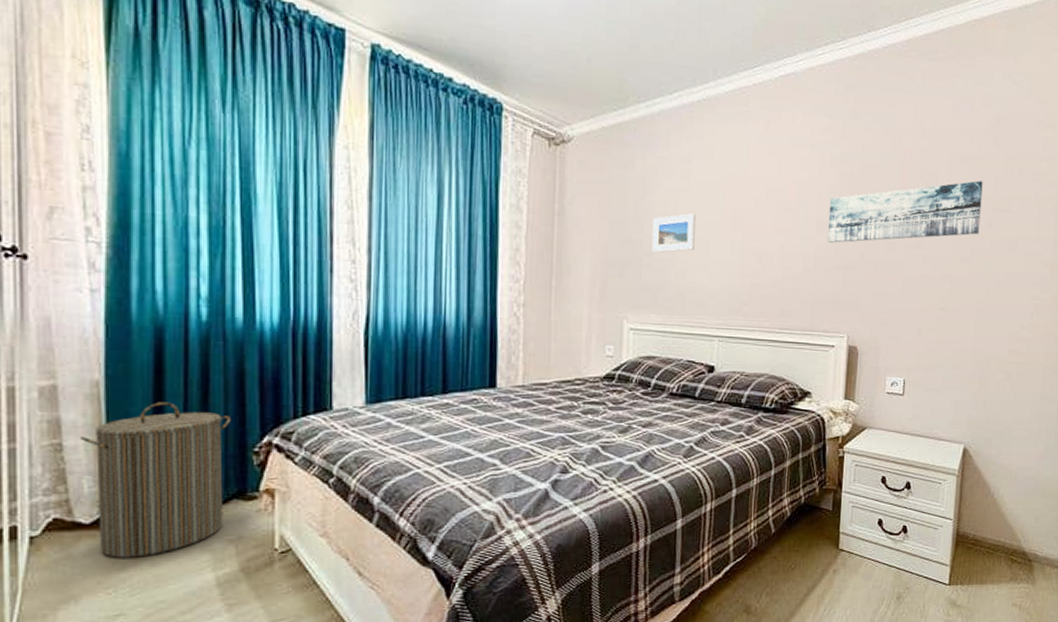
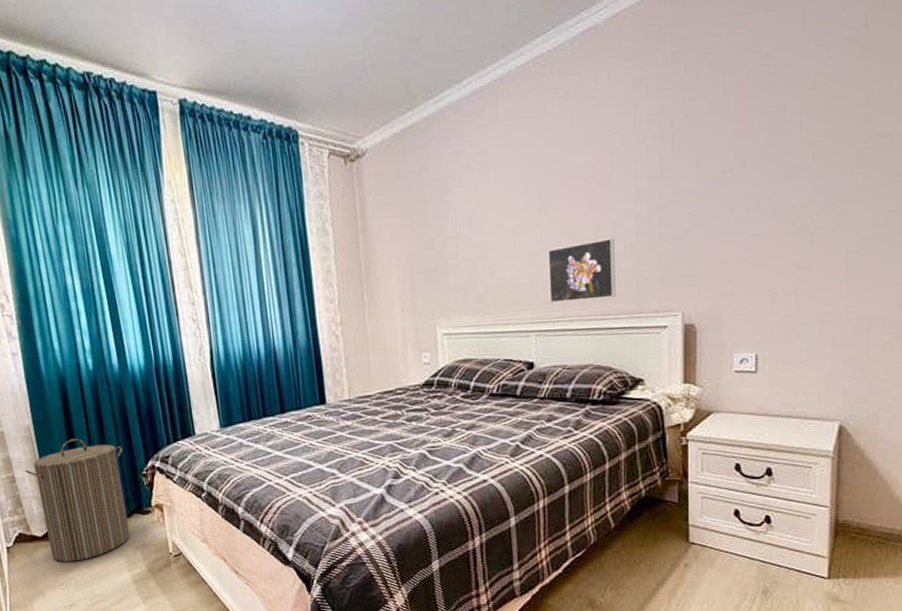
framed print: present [651,213,696,253] -> none [454,206,500,253]
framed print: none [734,259,796,314] -> present [548,238,616,304]
wall art: present [828,181,983,243] -> none [650,104,849,212]

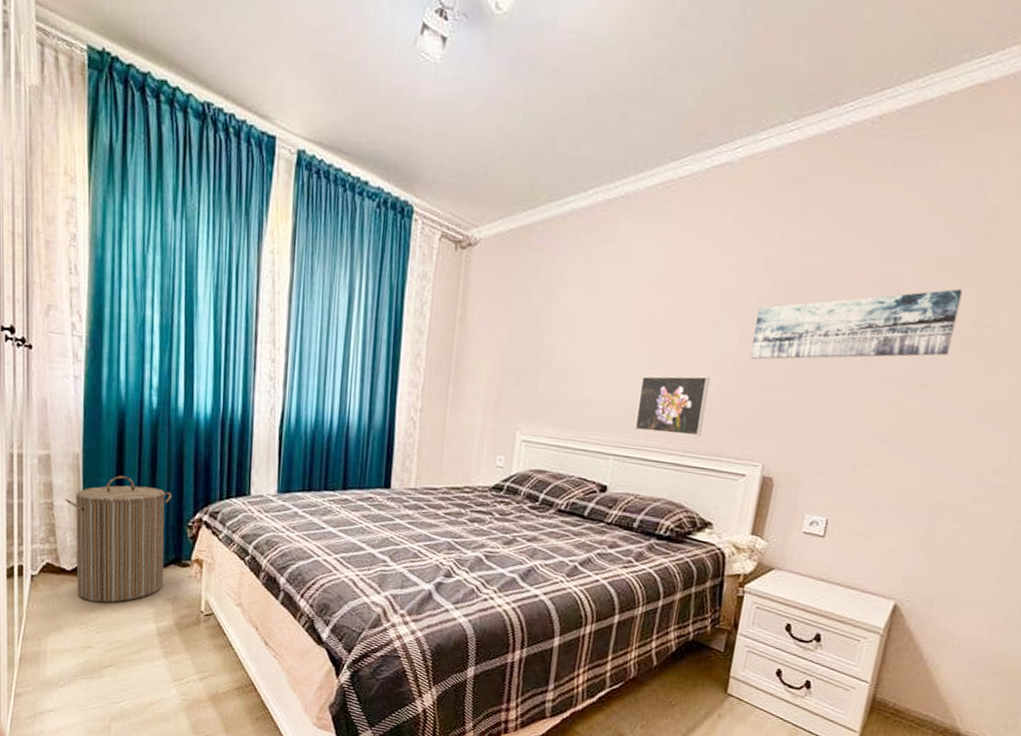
wall art: none [650,104,849,212] -> present [750,289,963,360]

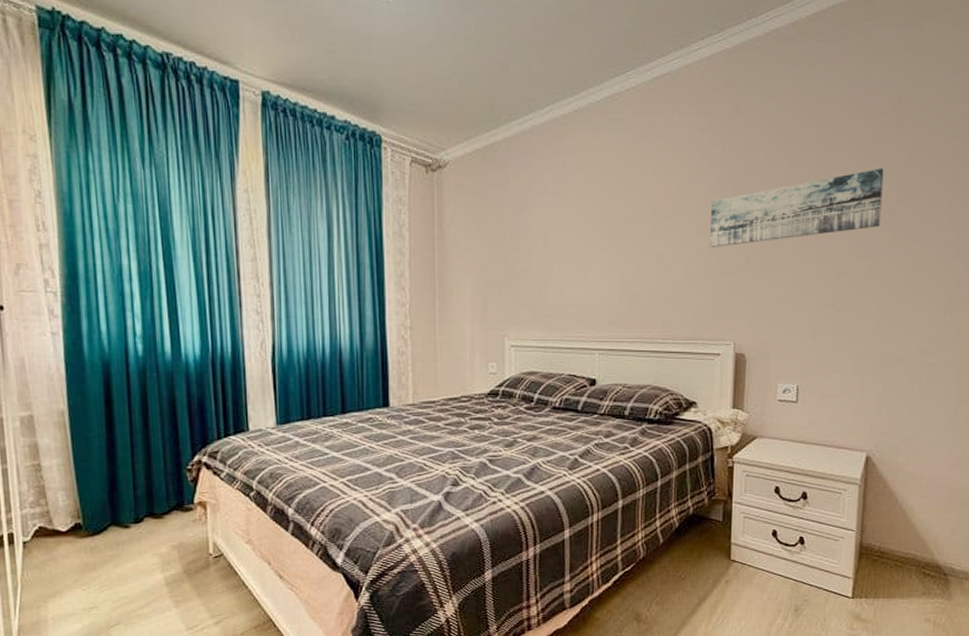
laundry hamper: present [65,475,172,603] -> none [53,427,167,560]
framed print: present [634,375,710,436] -> none [614,268,677,325]

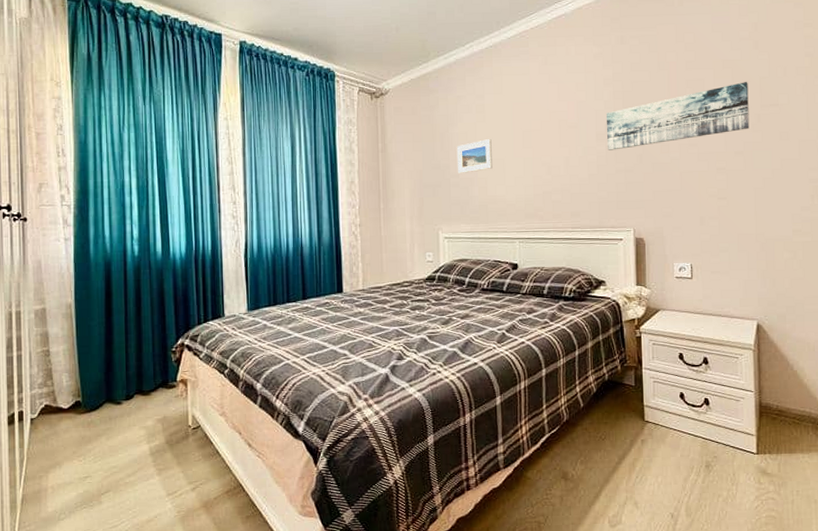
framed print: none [529,228,572,269] -> present [456,139,492,173]

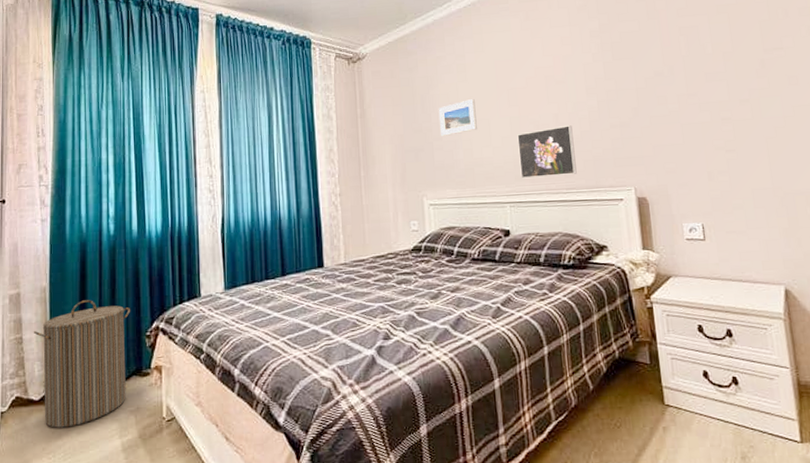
laundry hamper: none [60,317,156,434] -> present [33,300,130,428]
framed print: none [529,168,582,217] -> present [517,125,577,179]
wall art: present [607,82,750,150] -> none [596,26,754,105]

